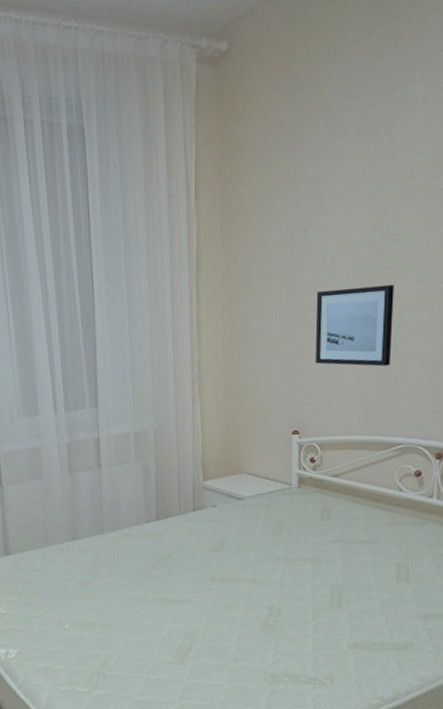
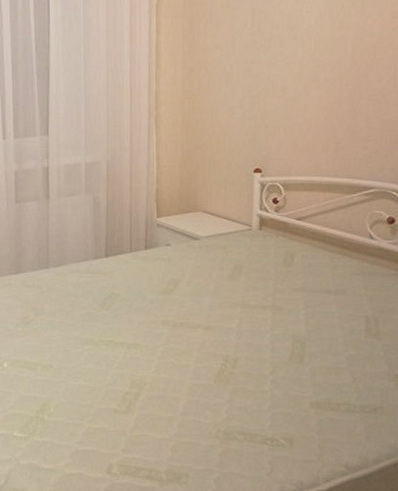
wall art: present [315,284,394,367] -> none [280,19,367,105]

